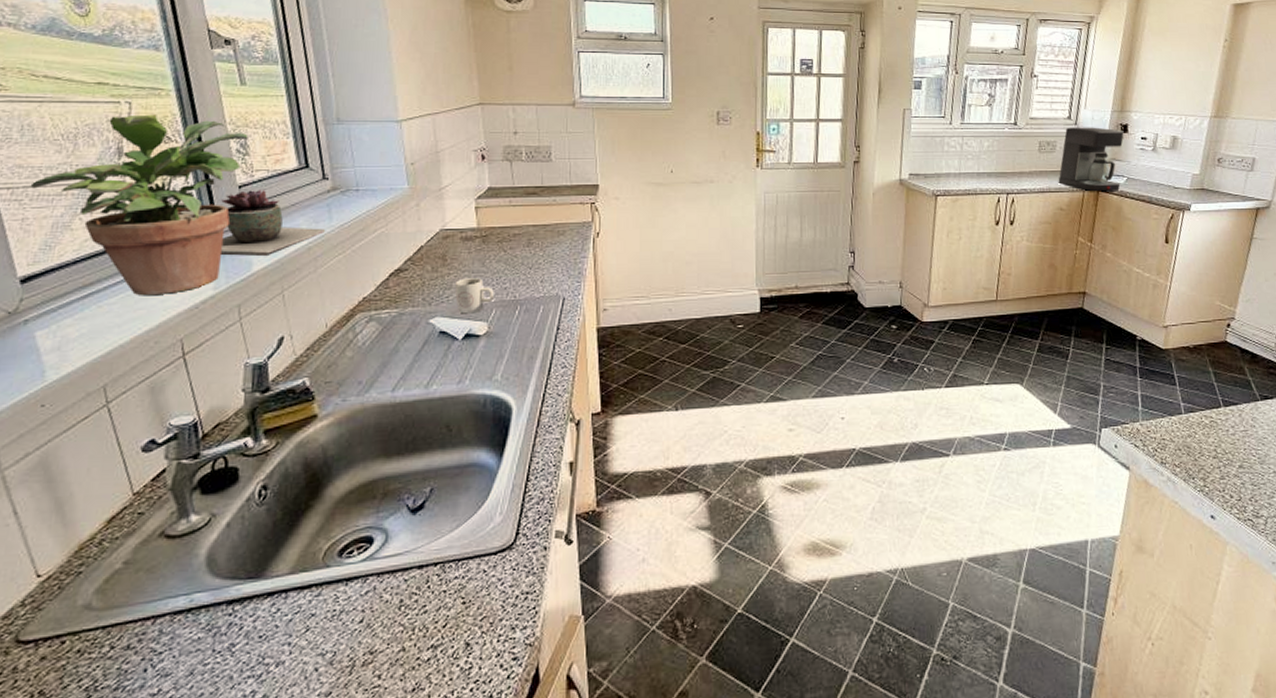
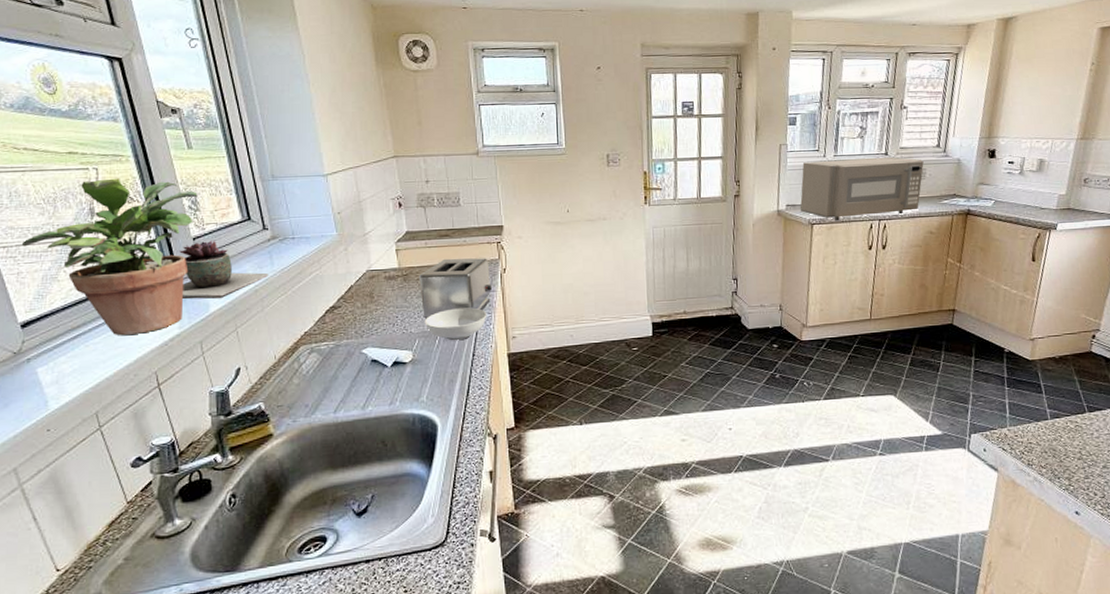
mug: present [455,278,494,314] -> none [383,312,416,344]
toaster: none [499,219,584,286] -> present [418,258,493,319]
bowl: none [503,275,576,312] -> present [424,307,487,341]
microwave: none [923,127,1054,193] -> present [800,156,924,221]
coffee maker: present [1058,127,1124,192] -> none [928,153,992,216]

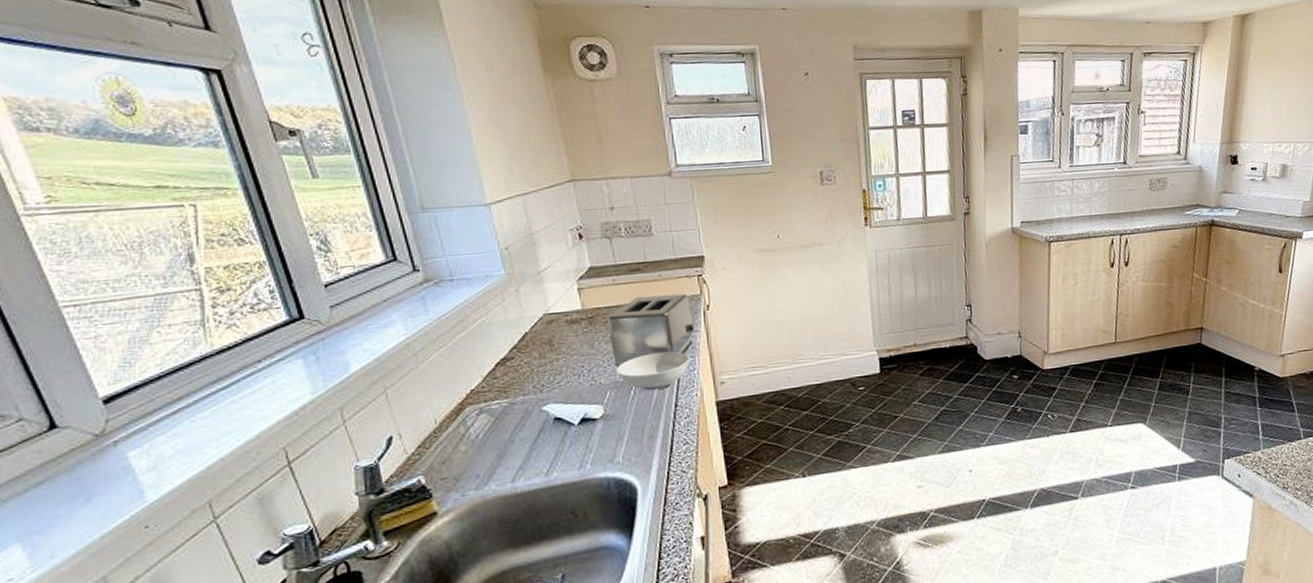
potted plant: present [21,178,198,336] -> none [98,216,328,407]
succulent plant: present [179,241,269,300] -> none [308,287,424,359]
microwave: present [800,156,924,221] -> none [1036,166,1165,238]

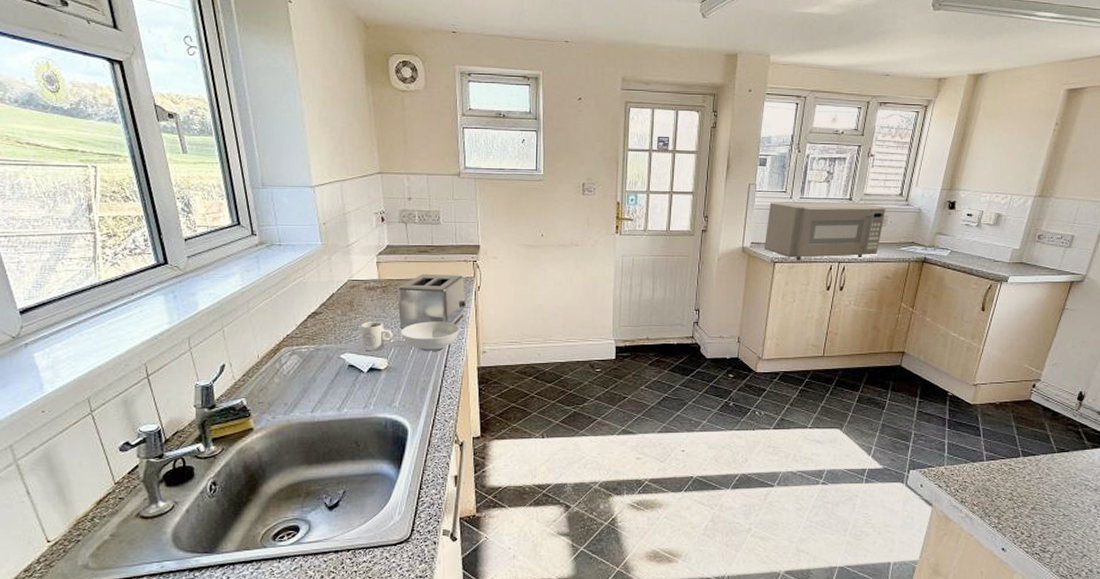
mug: none [566,361,607,399] -> present [361,322,393,352]
microwave: none [1036,166,1165,238] -> present [764,202,886,261]

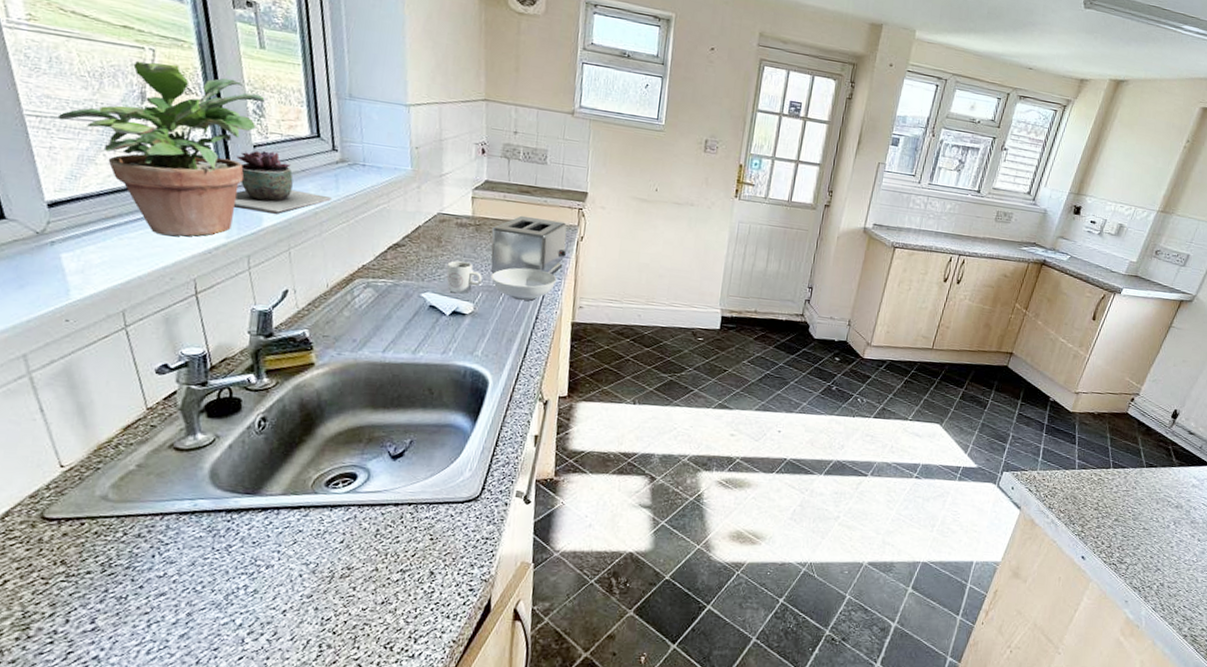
potted plant: none [22,177,191,328] -> present [57,60,265,237]
succulent plant: none [171,243,256,299] -> present [233,151,333,215]
microwave: present [764,202,886,261] -> none [885,185,1012,253]

